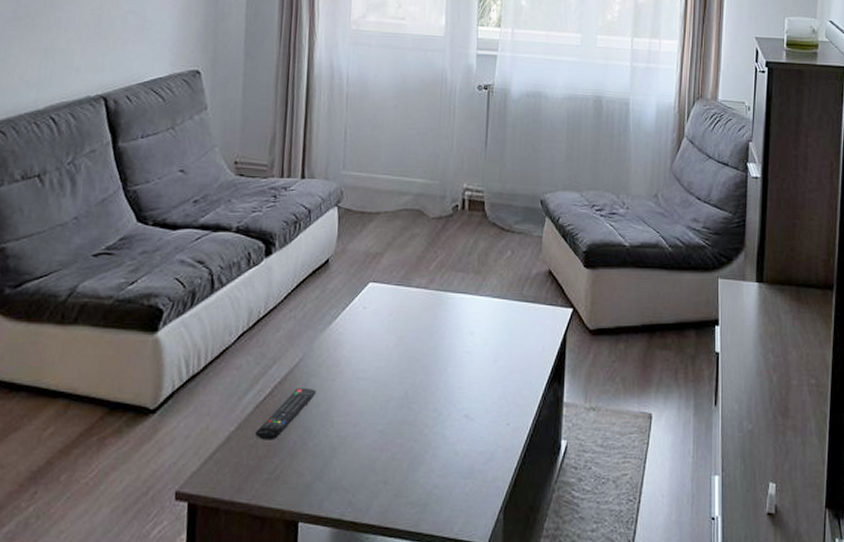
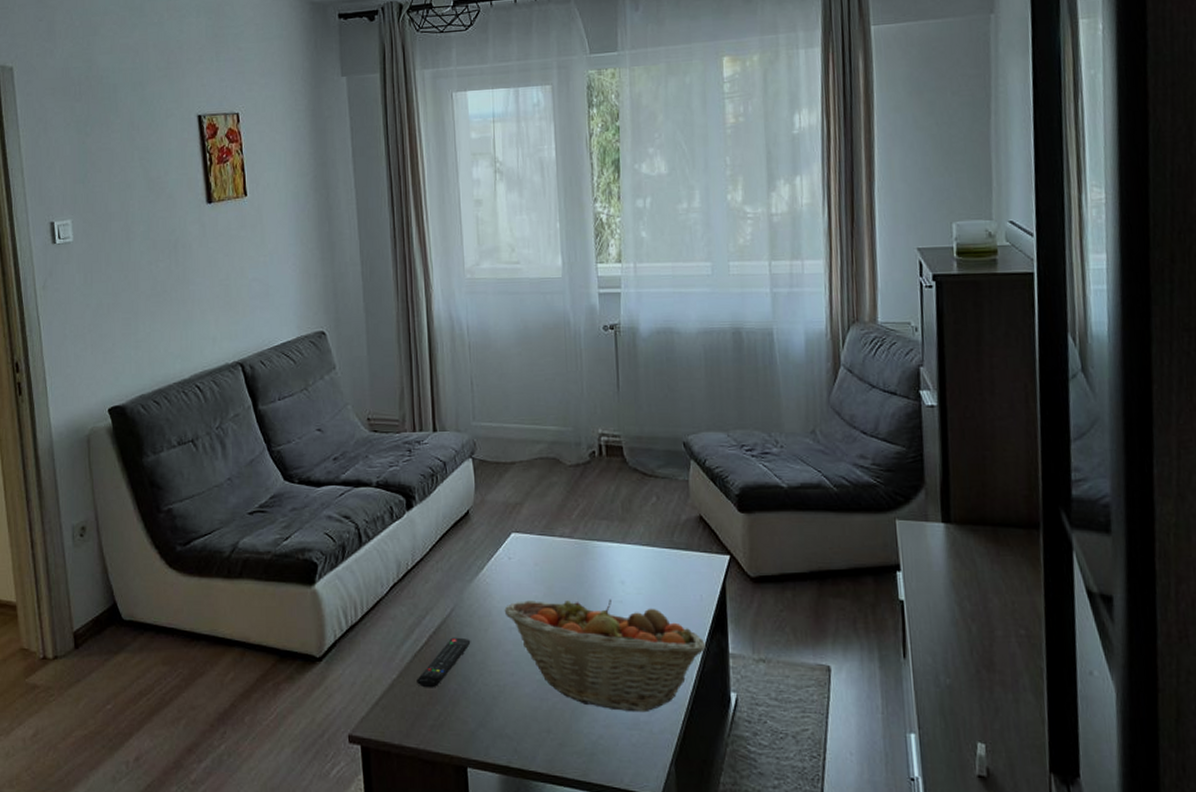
fruit basket: none [353,349,543,461] -> present [504,599,706,713]

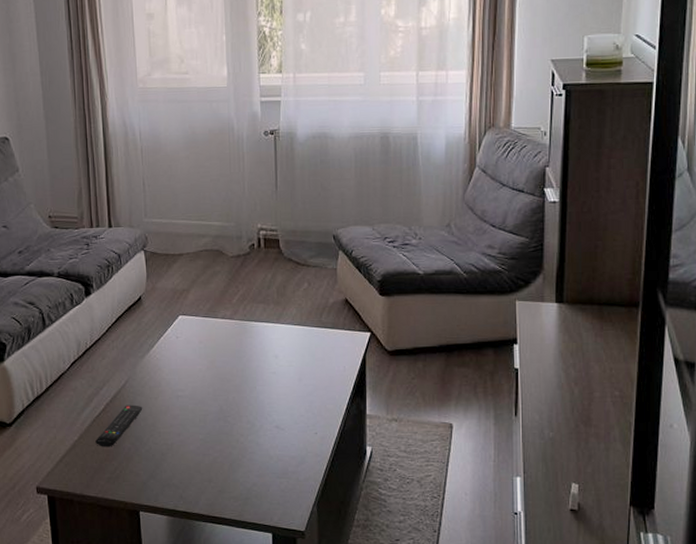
fruit basket: present [504,599,706,713] -> none [172,371,347,464]

